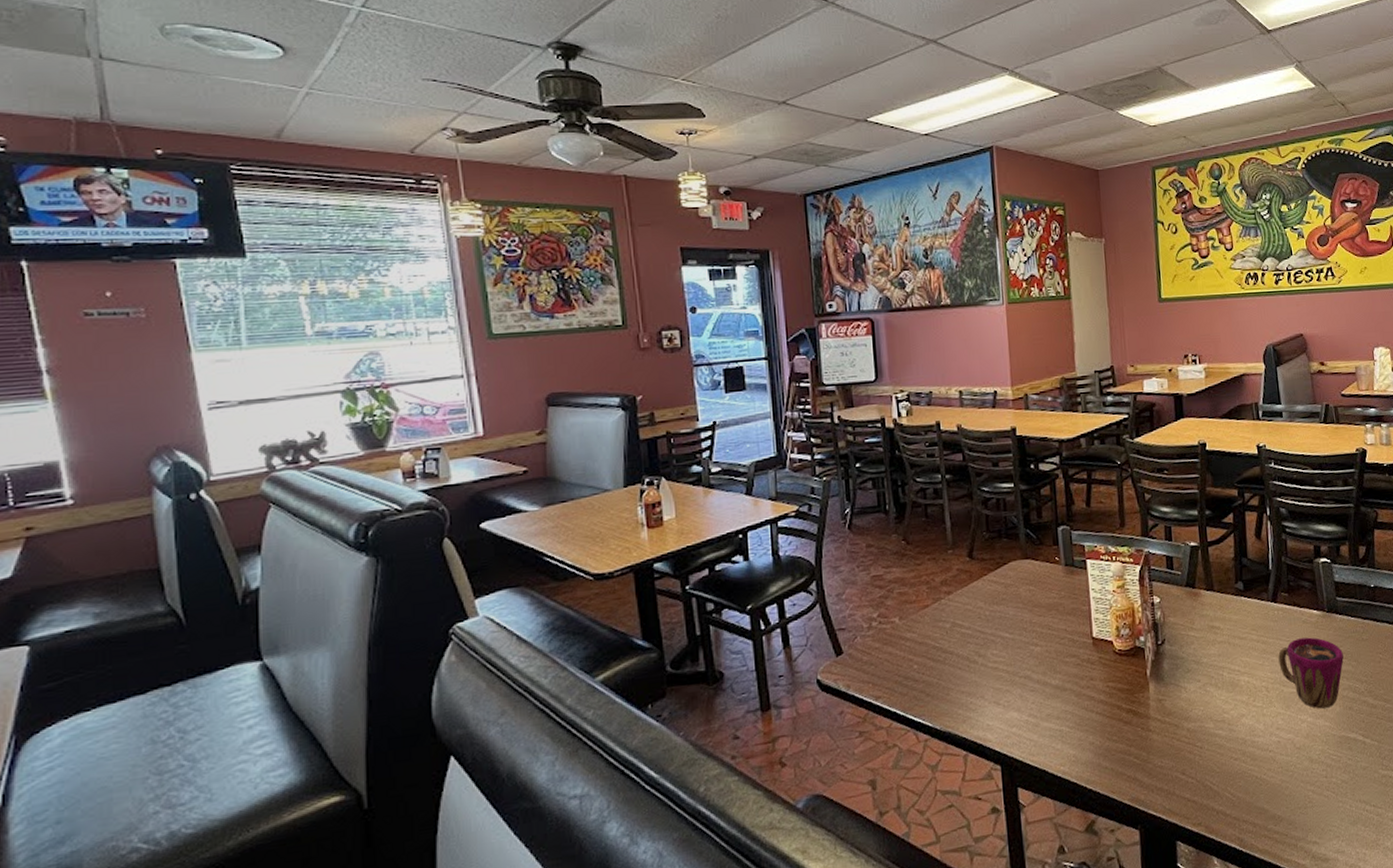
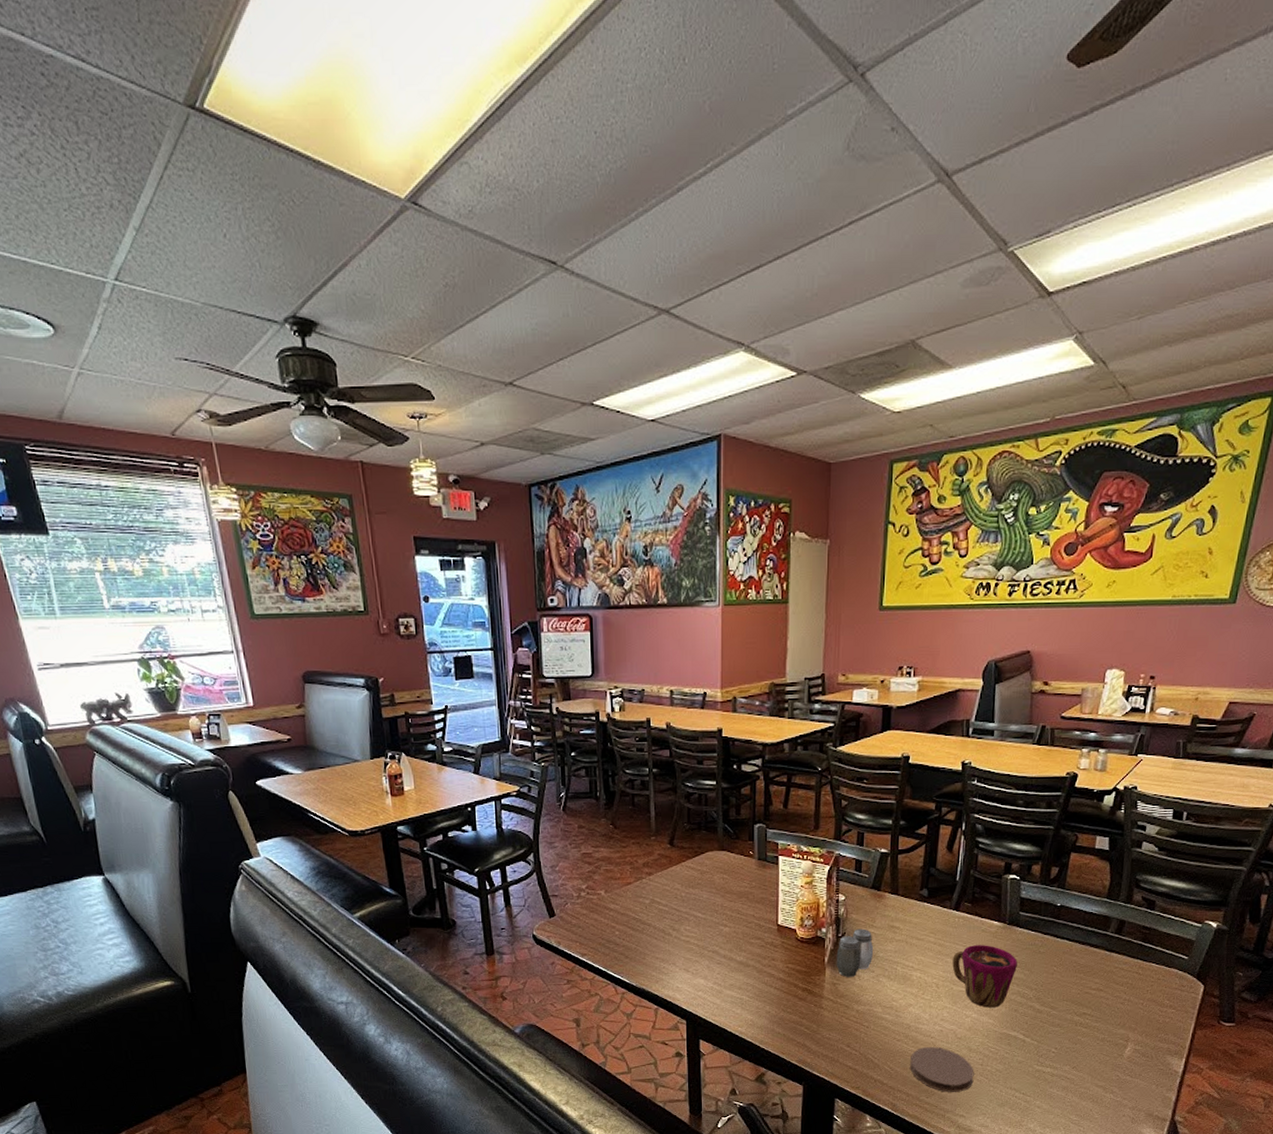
salt and pepper shaker: none [1158,632,1197,691] -> present [836,928,873,977]
coaster: none [1251,761,1321,816] -> present [910,1046,974,1092]

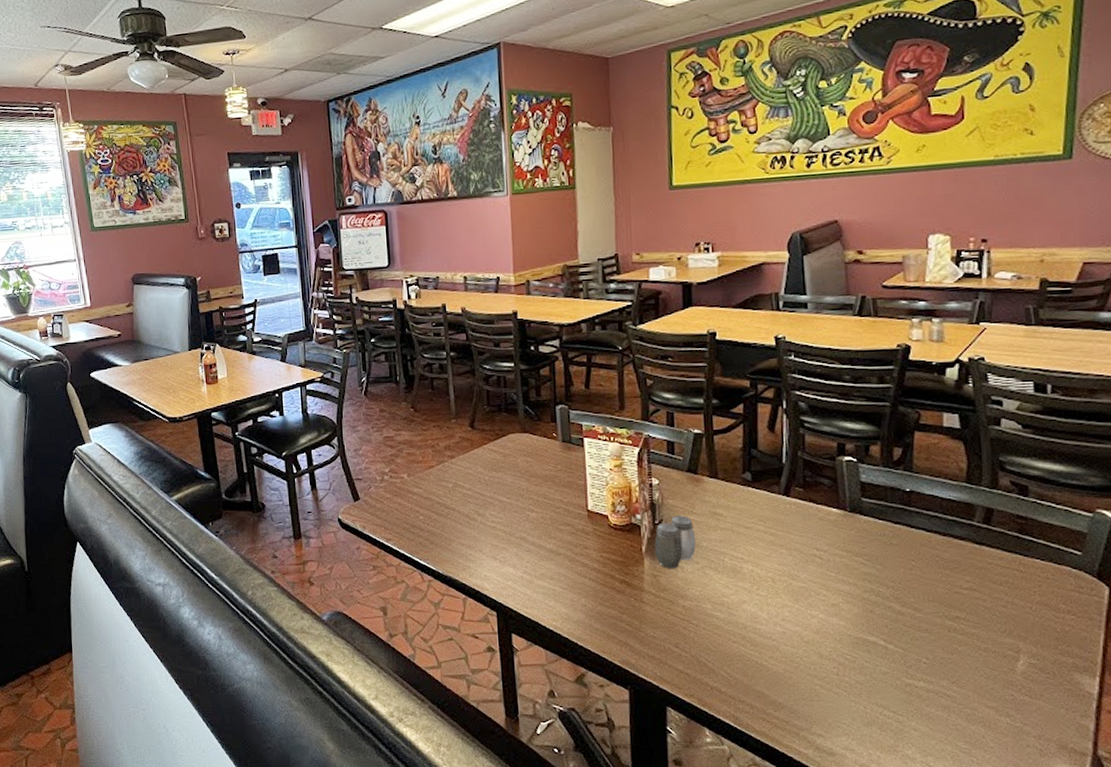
coaster: present [910,1046,974,1092] -> none [750,650,830,706]
cup: present [952,945,1017,1008] -> none [788,535,866,607]

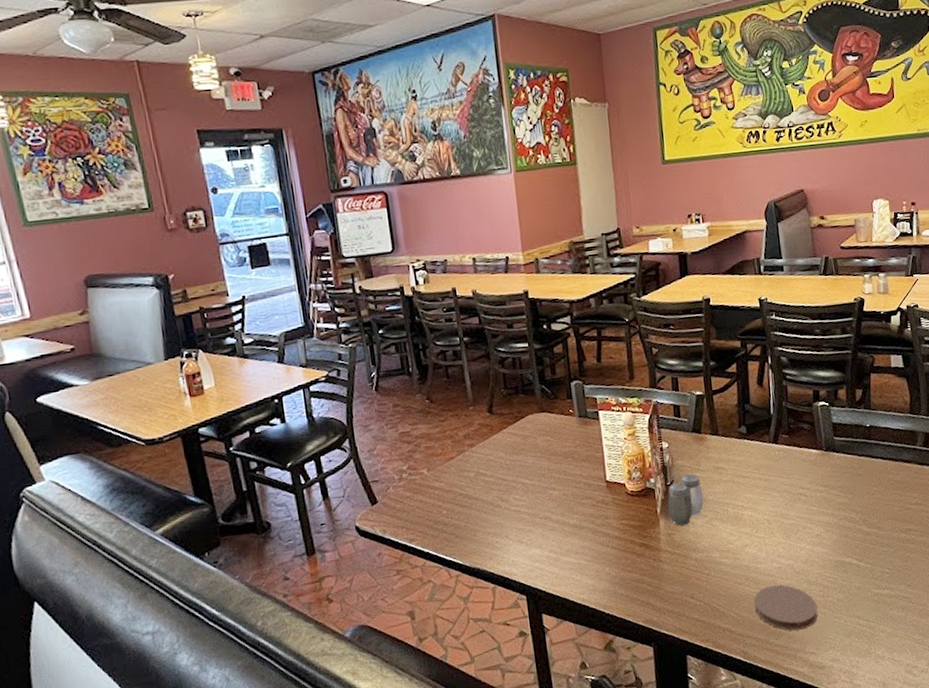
coaster: none [750,650,830,706] -> present [754,584,818,631]

